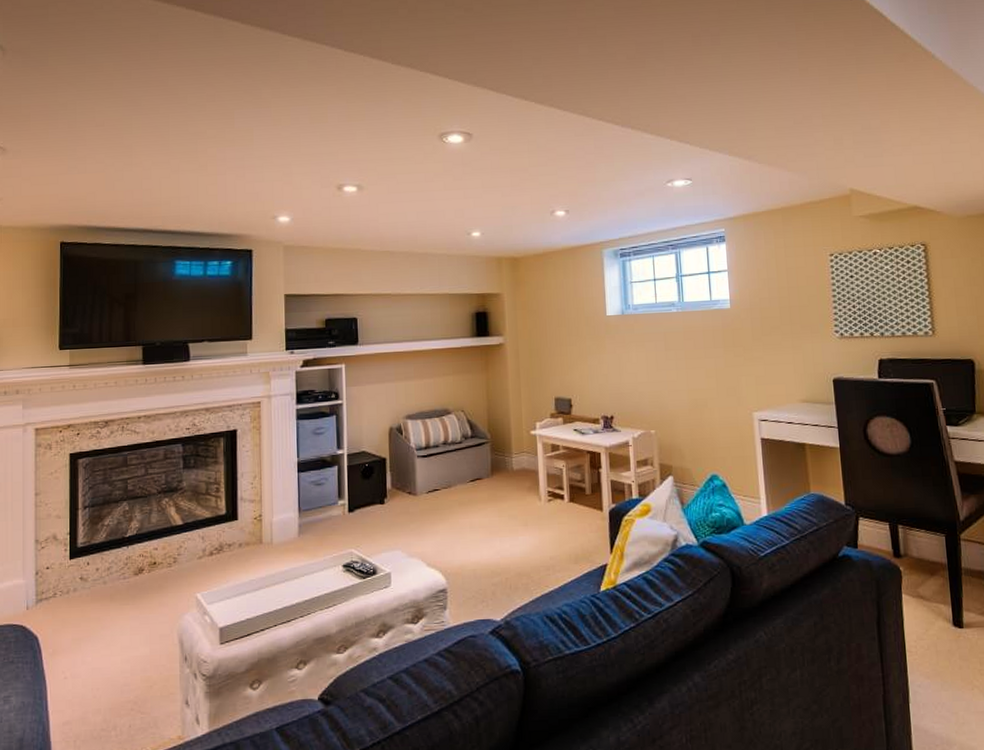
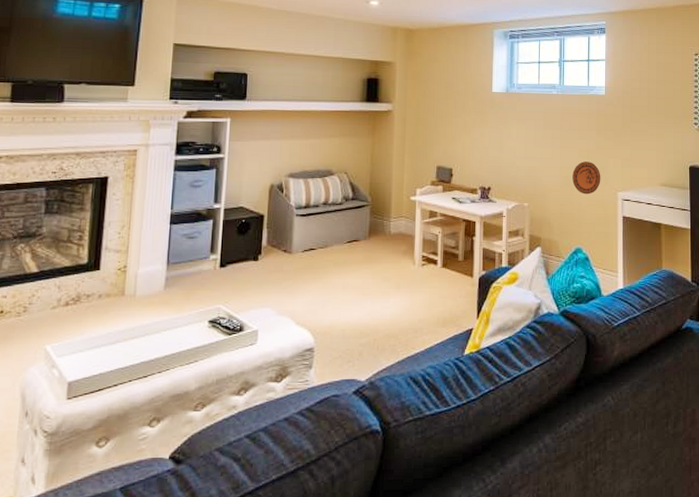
decorative plate: none [701,381,734,417] -> present [572,161,601,195]

